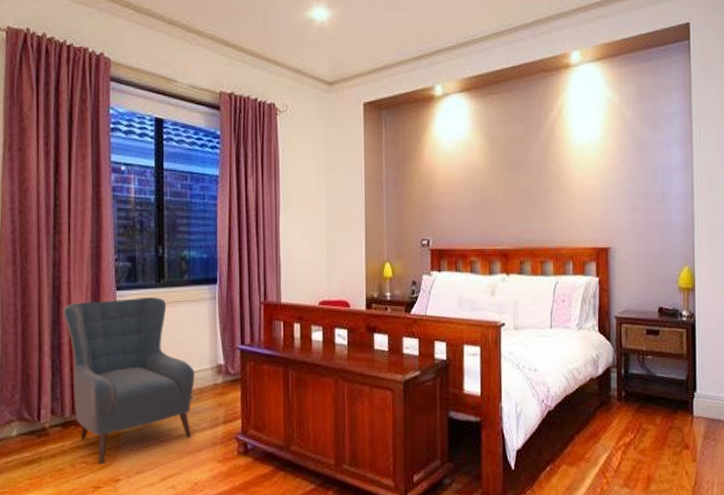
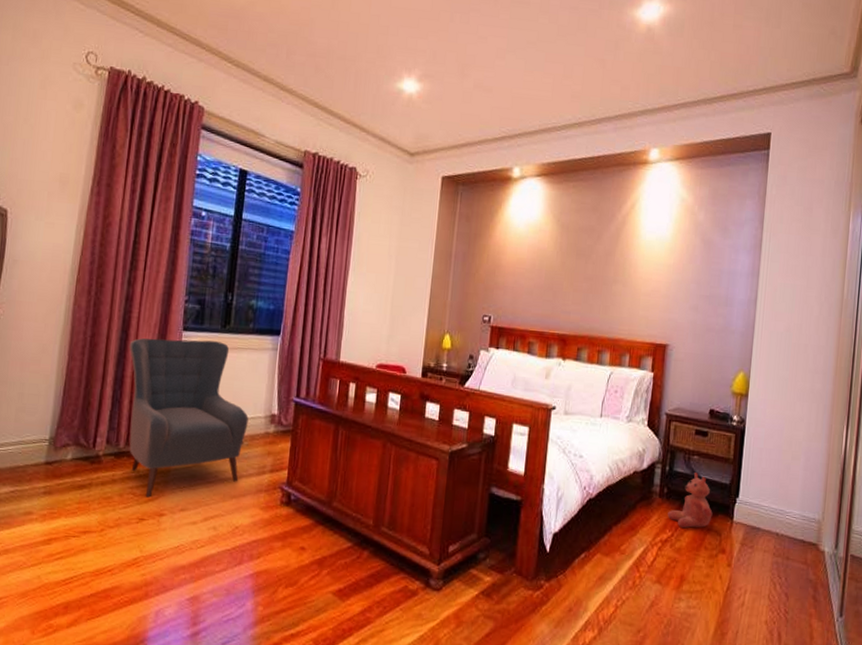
teddy bear: none [628,371,672,428] -> present [667,471,713,528]

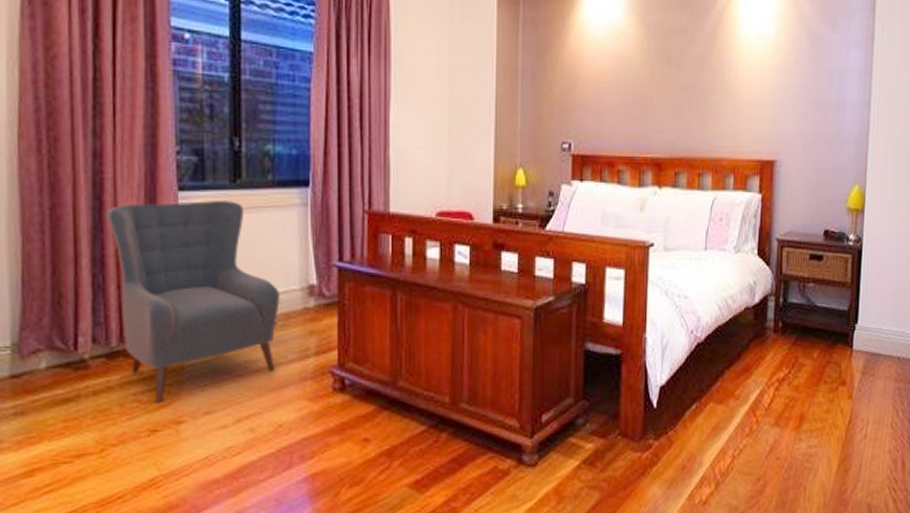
teddy bear: present [667,471,713,528] -> none [784,300,831,363]

